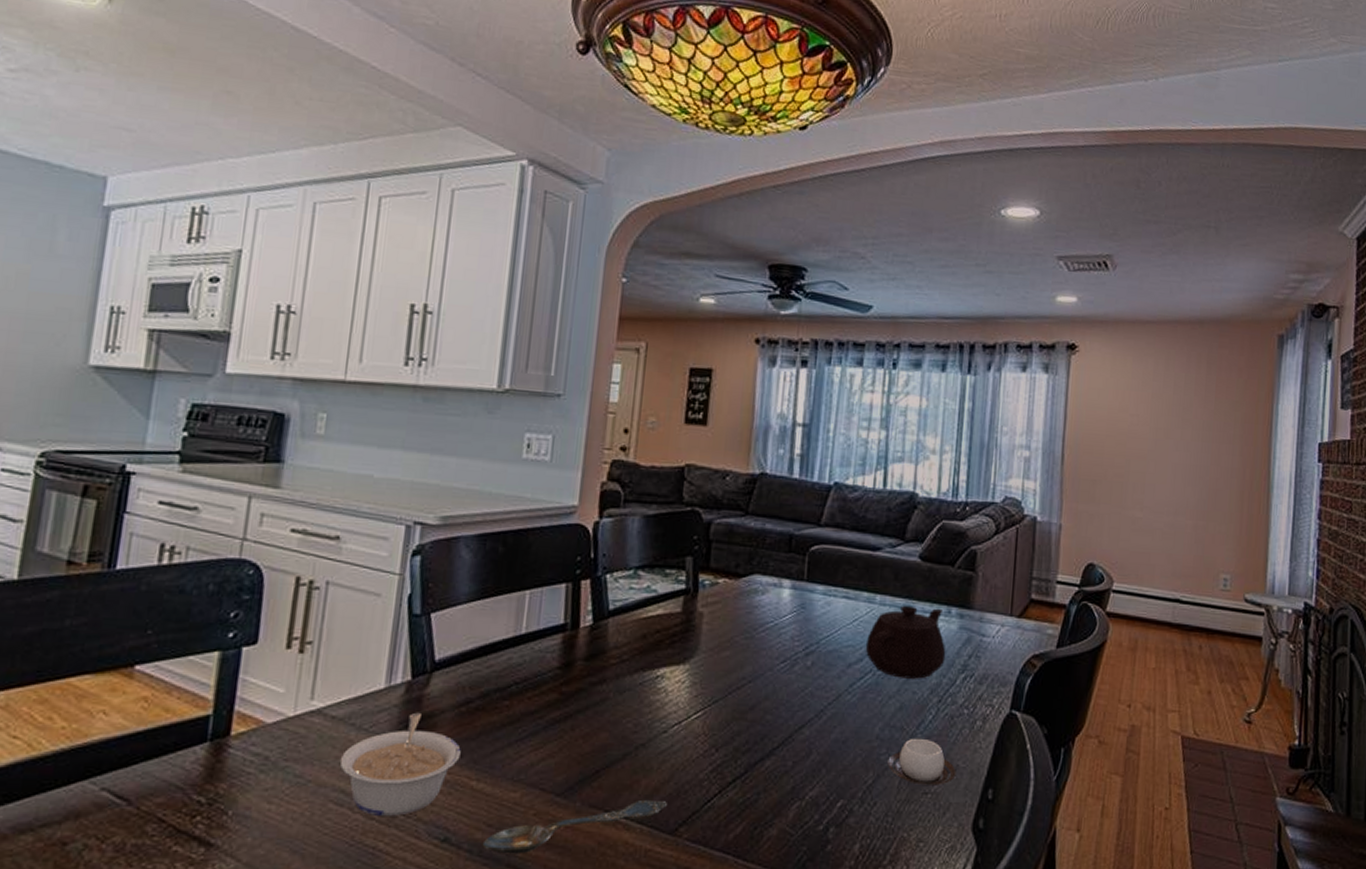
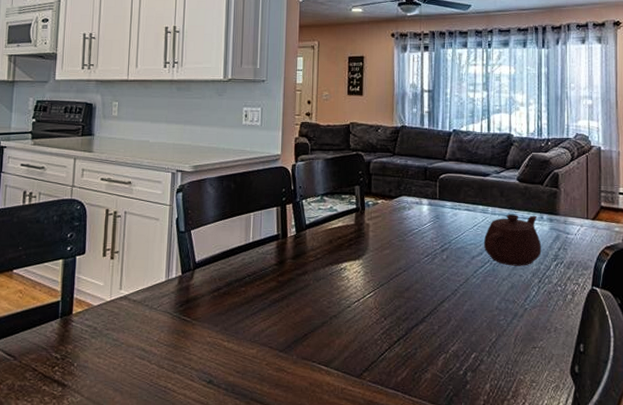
legume: present [339,712,461,816] -> none [140,296,216,366]
spoon: present [482,799,667,854] -> none [234,353,354,391]
cup: present [887,738,957,785] -> none [505,308,556,342]

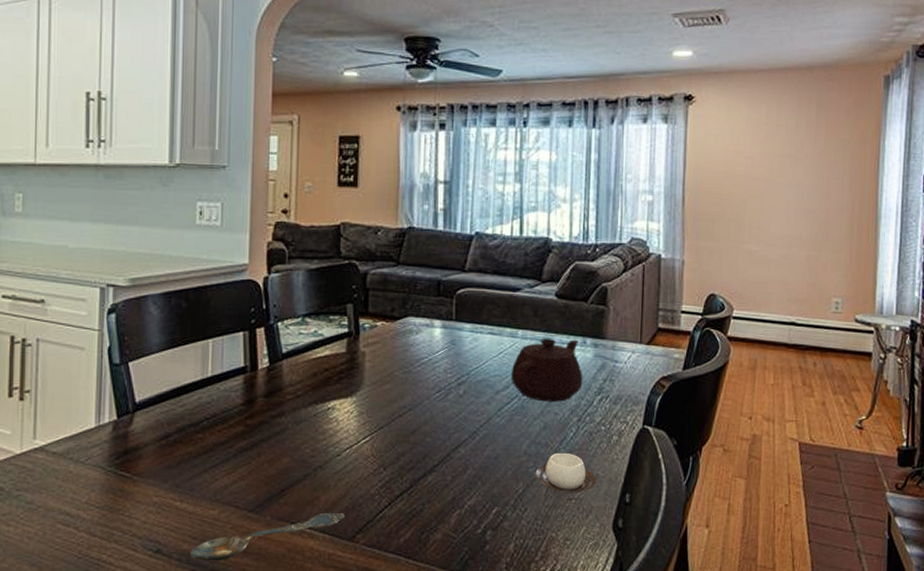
spoon: none [234,353,354,391] -> present [189,512,344,561]
cup: none [505,308,556,342] -> present [535,452,597,492]

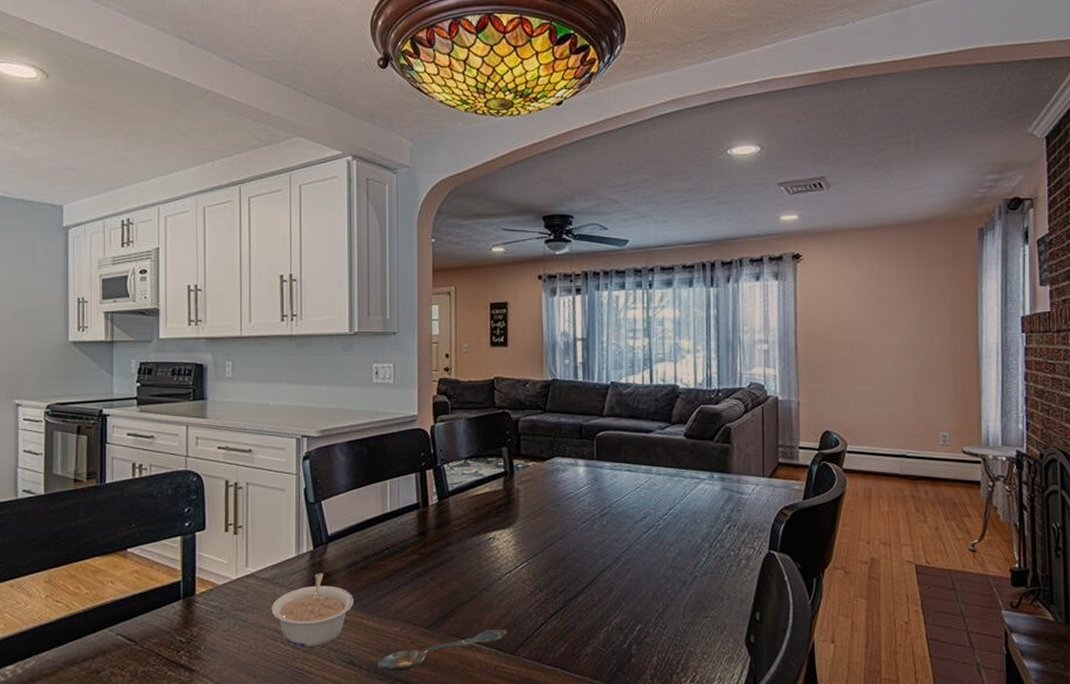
legume: none [63,446,164,533] -> present [271,572,354,647]
teapot: present [510,338,583,402] -> none [647,473,712,530]
cup: present [535,452,597,492] -> none [673,575,729,611]

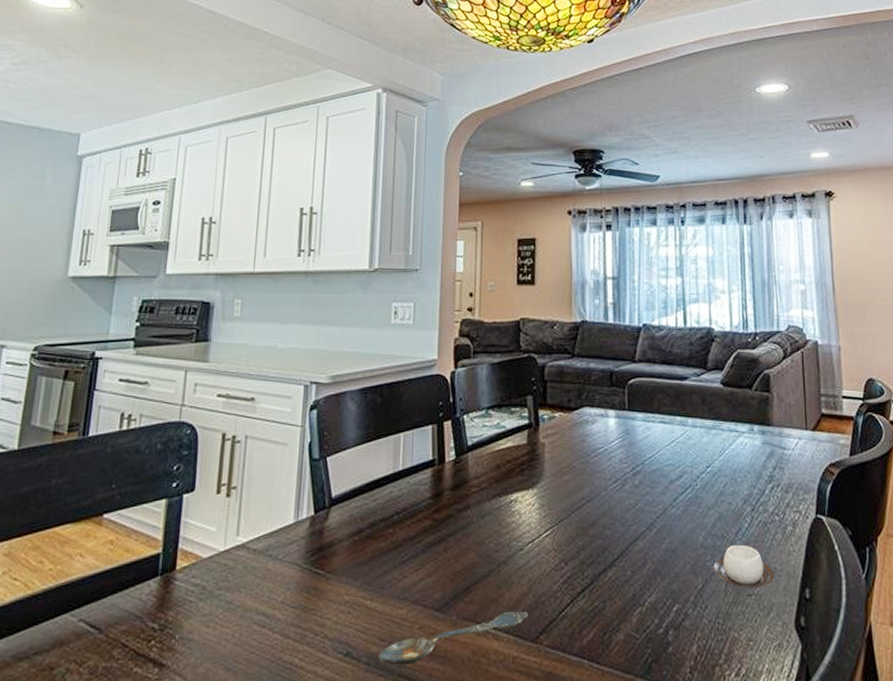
legume: present [271,572,354,647] -> none [261,542,356,635]
cup: none [673,575,729,611] -> present [713,544,775,588]

